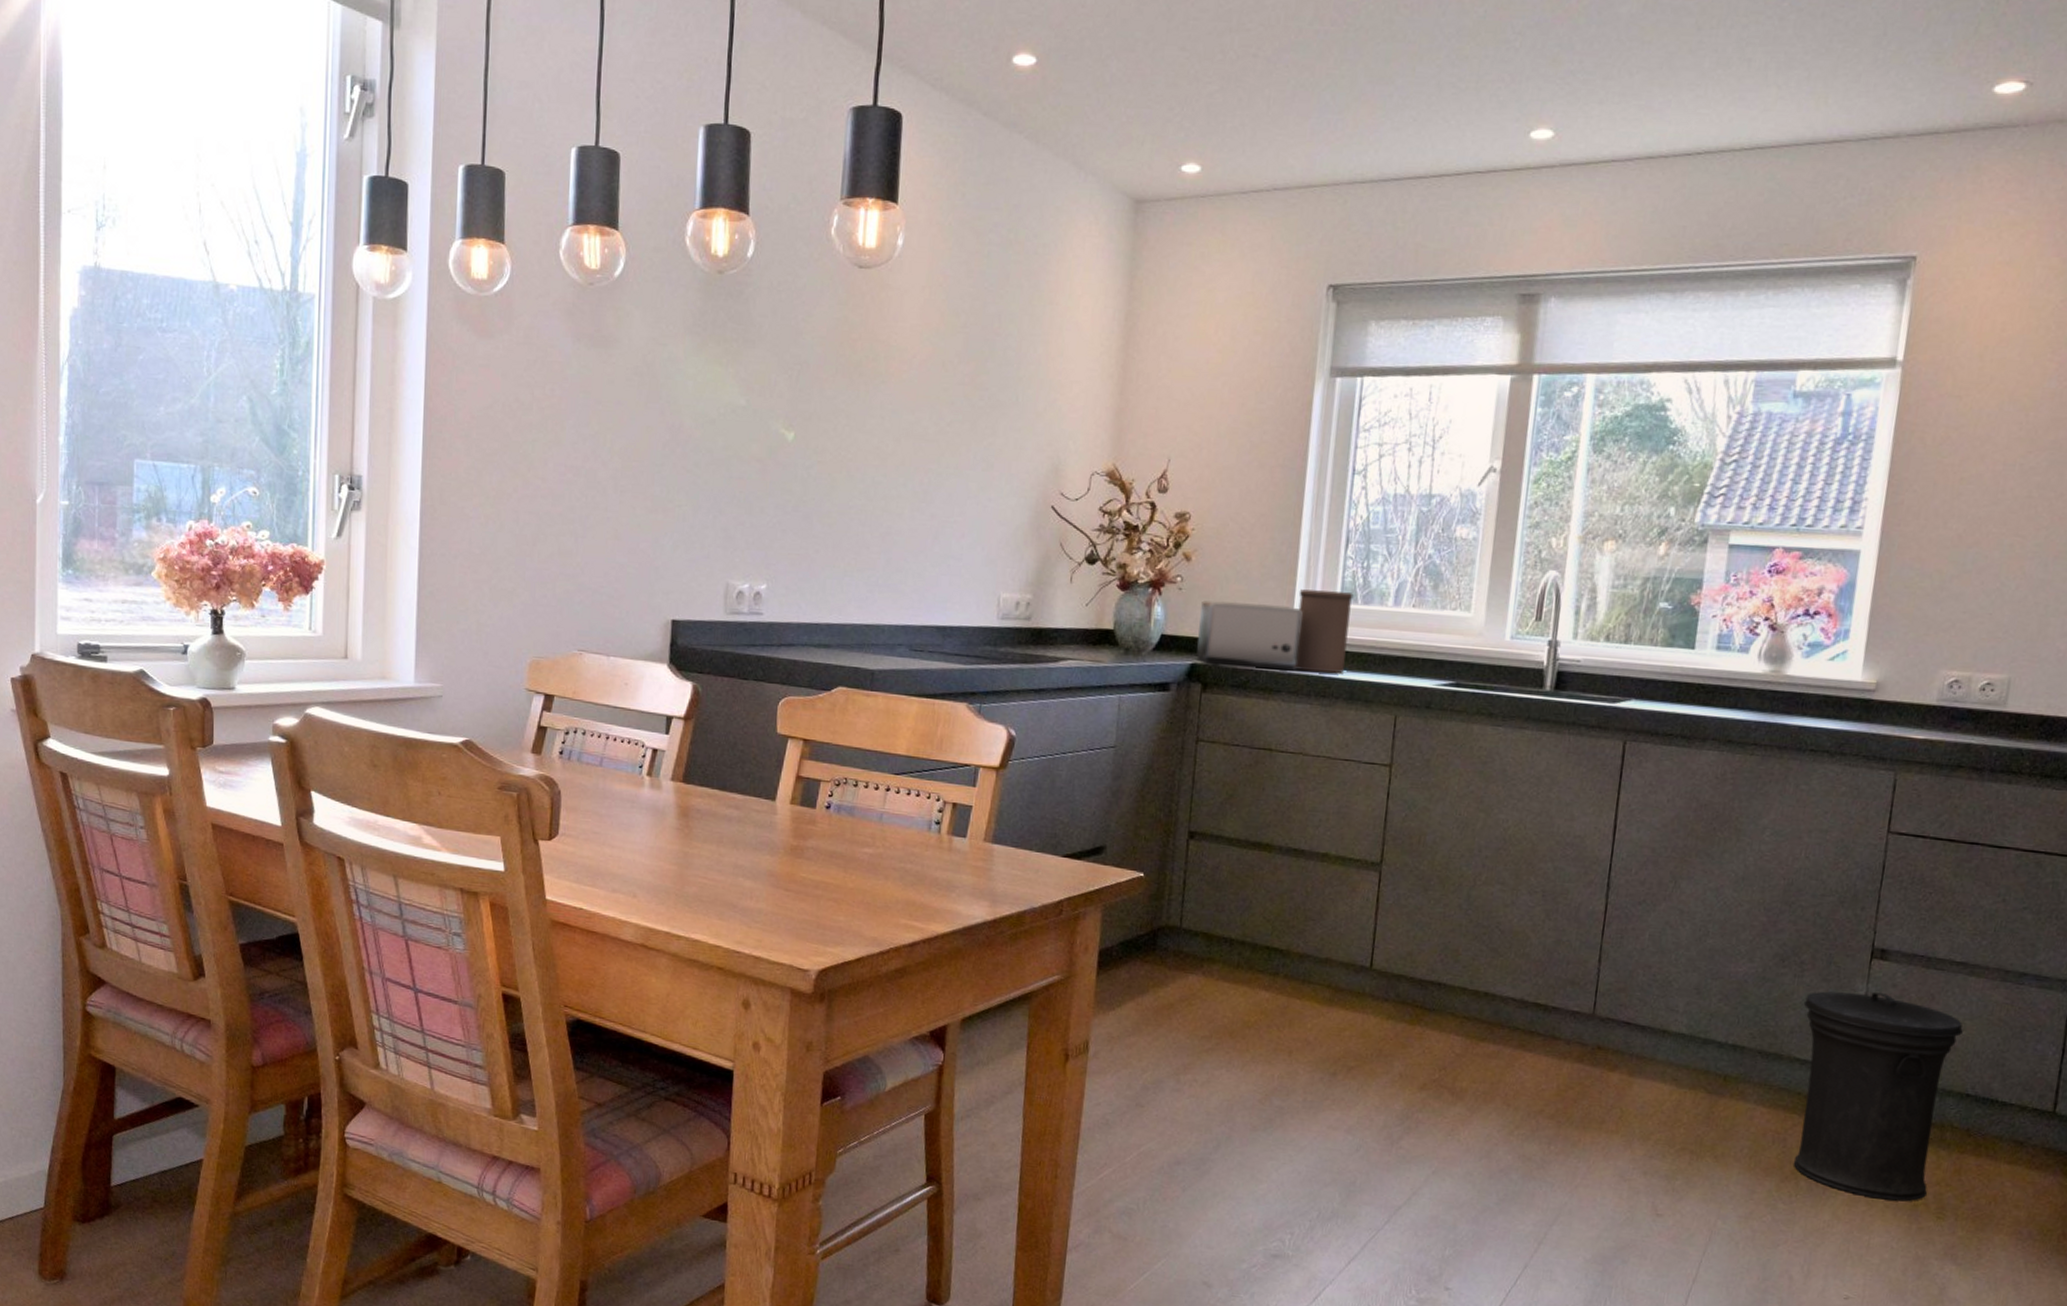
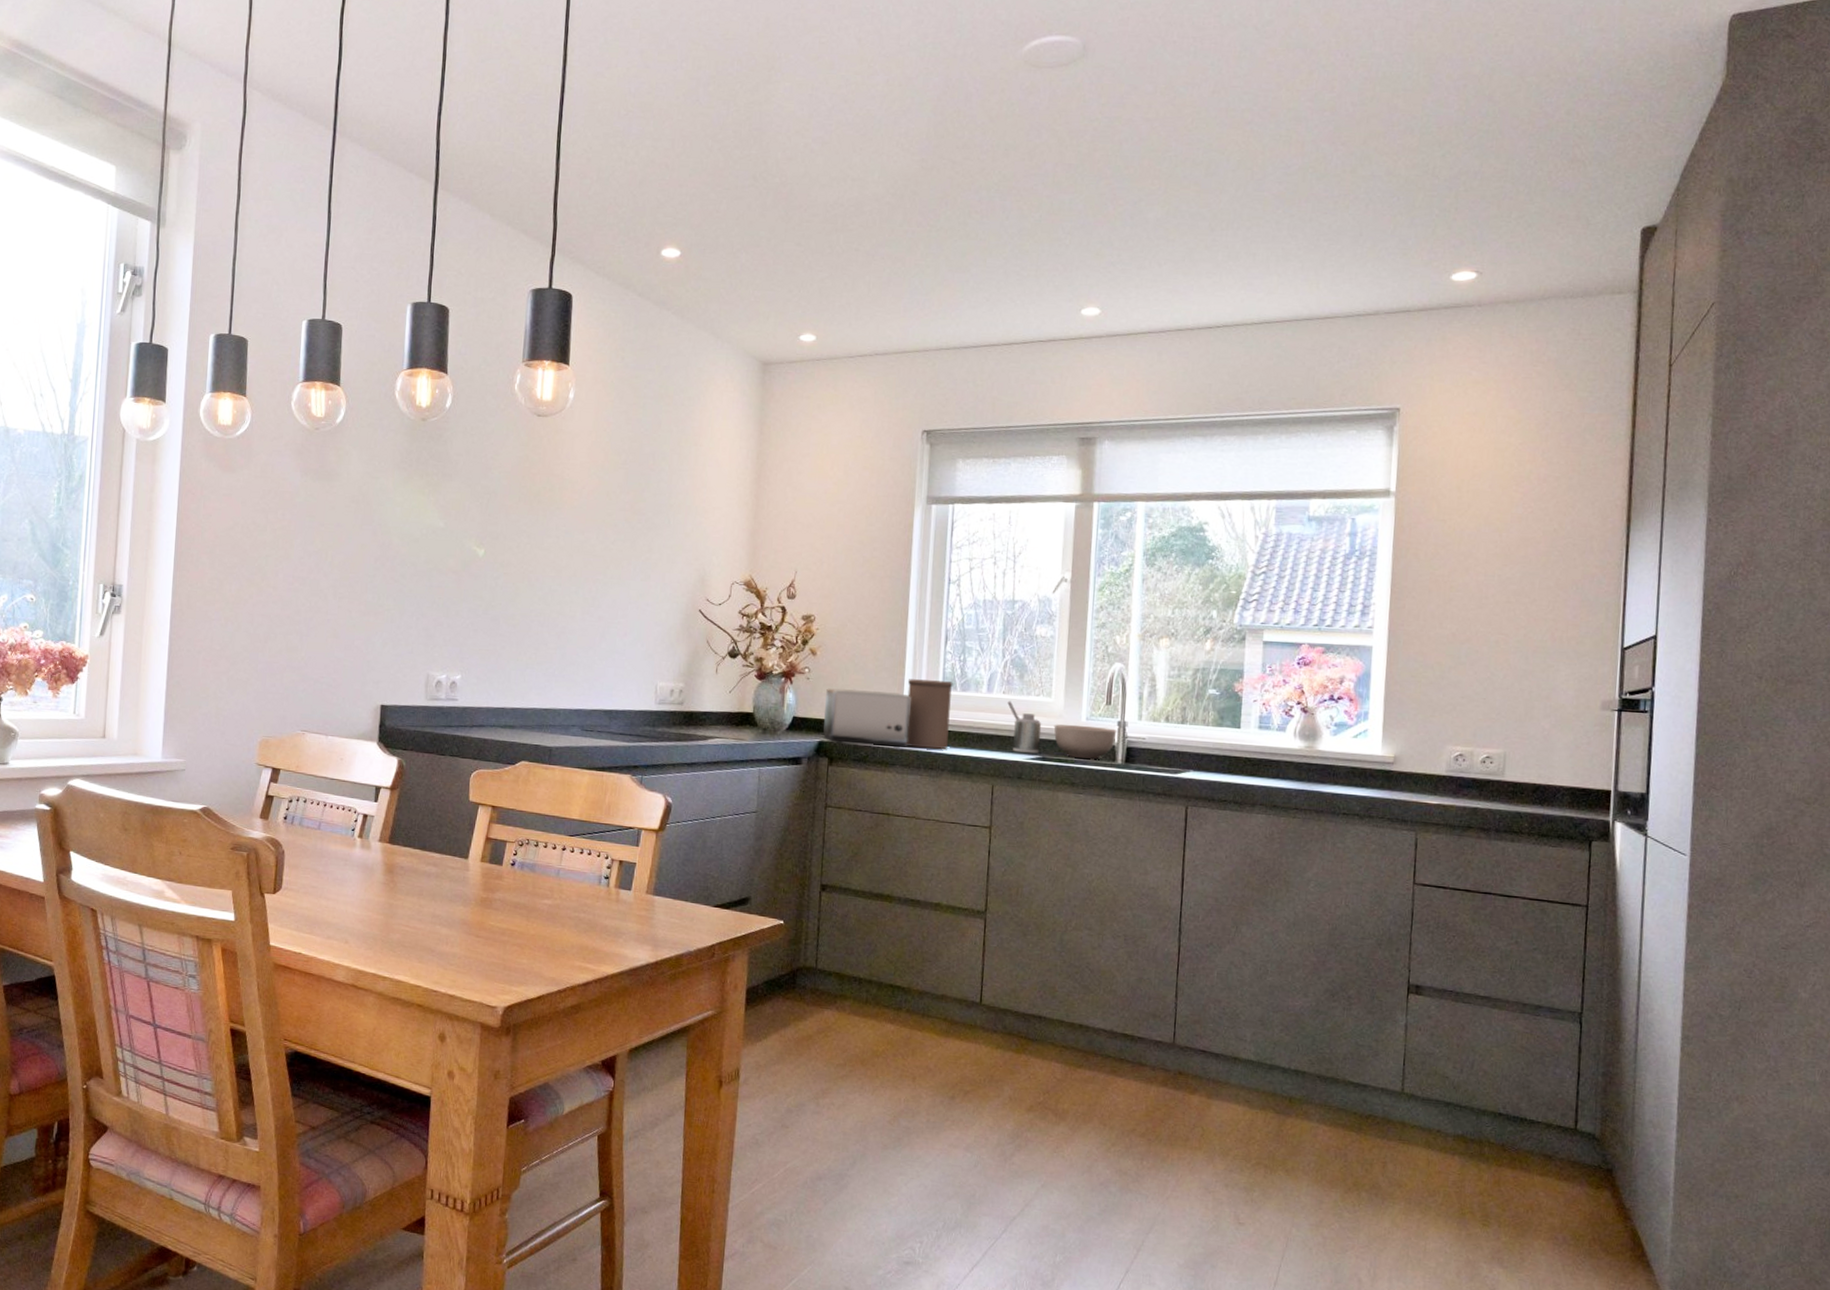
soap dispenser: none [1417,616,1458,680] -> present [1007,701,1042,755]
bowl: none [1471,644,1547,685] -> present [1053,724,1117,759]
trash can: present [1793,991,1963,1202] -> none [1353,1022,1491,1210]

